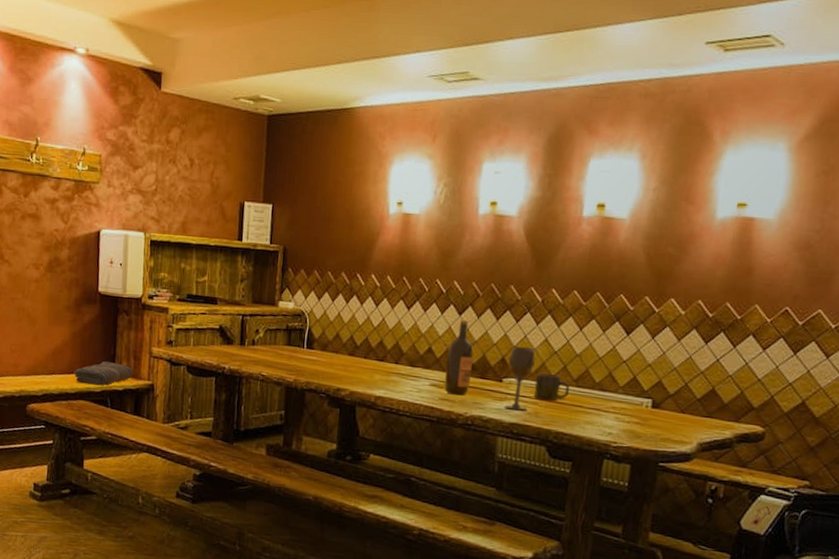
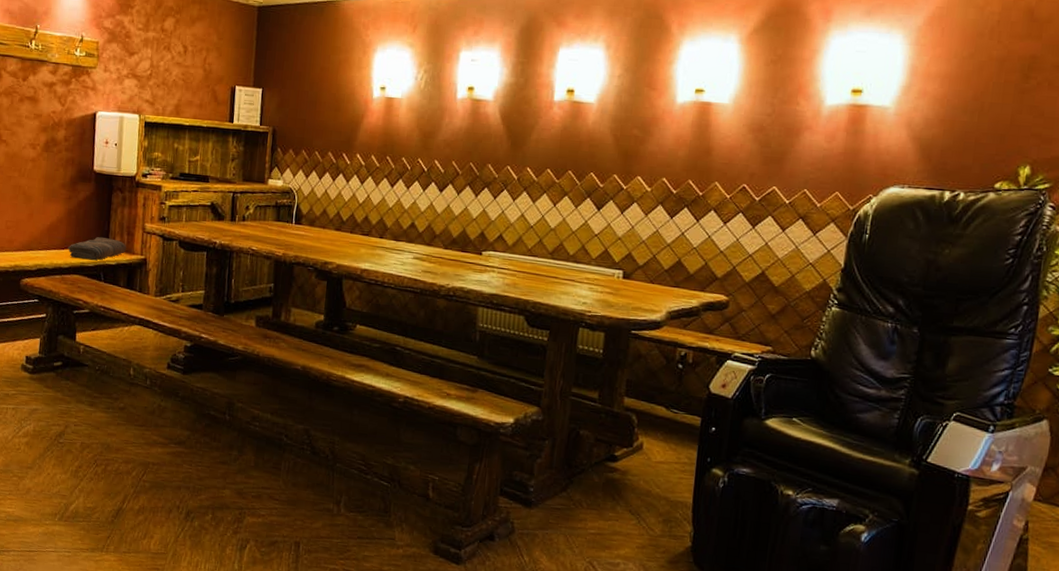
wine bottle: present [444,320,474,396] -> none [427,197,454,268]
wine glass: present [504,347,536,411] -> none [484,221,513,283]
mug: present [533,373,570,402] -> none [512,246,546,273]

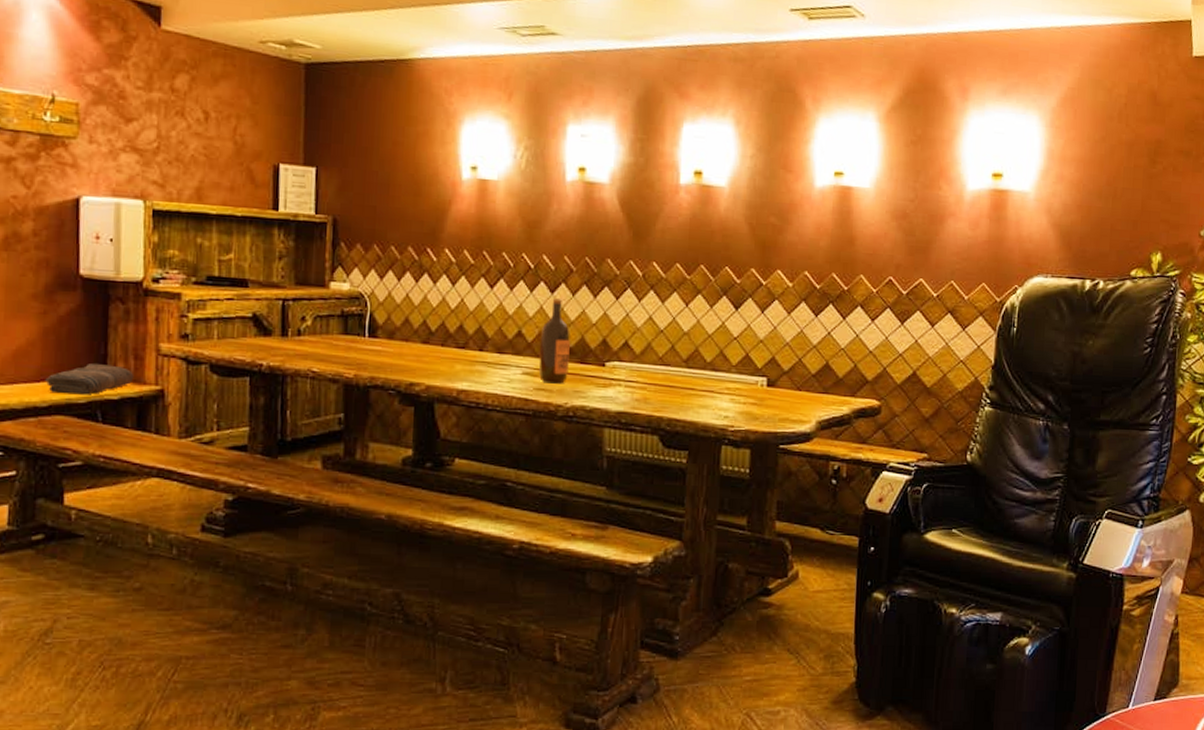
wine bottle: none [427,197,454,268] -> present [538,298,571,384]

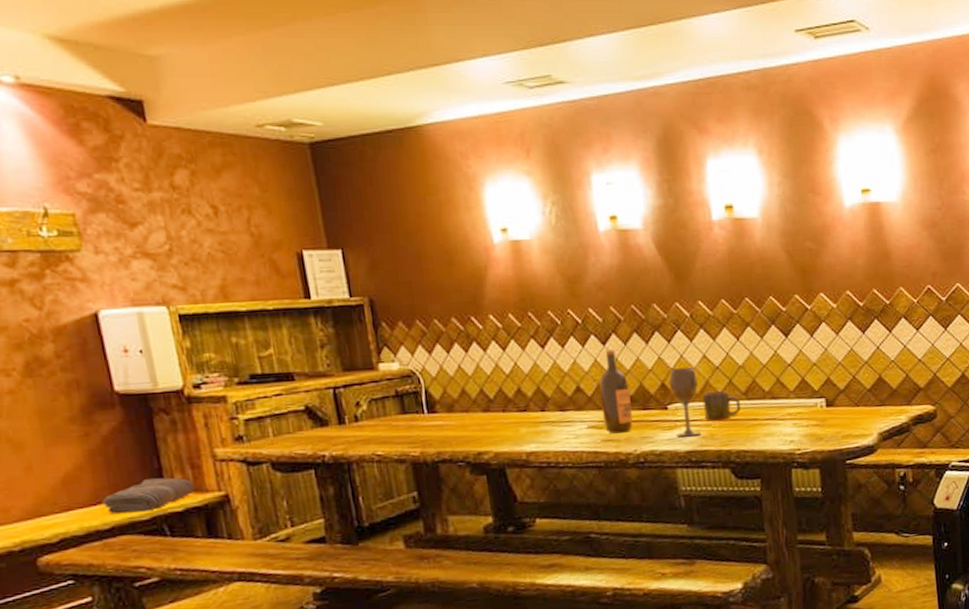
wine glass: none [609,326,640,398] -> present [669,367,702,438]
mug: none [641,354,680,385] -> present [702,390,741,421]

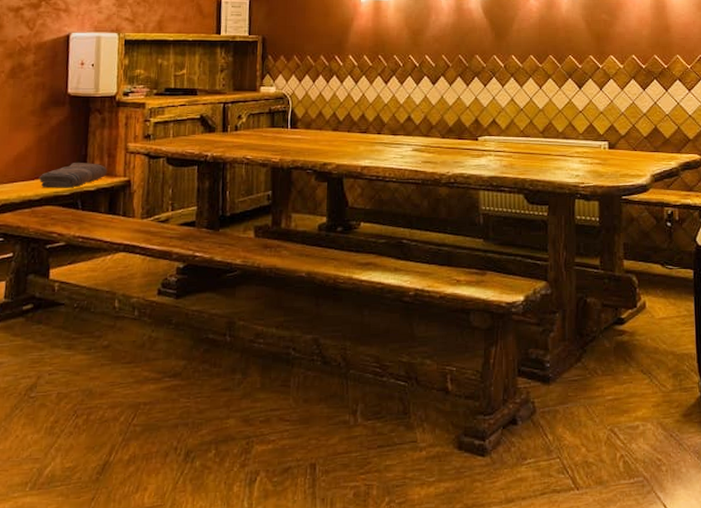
wine bottle: present [599,349,633,434] -> none [425,89,449,157]
wine glass: present [669,367,702,438] -> none [482,108,505,165]
mug: present [702,390,741,421] -> none [507,128,538,153]

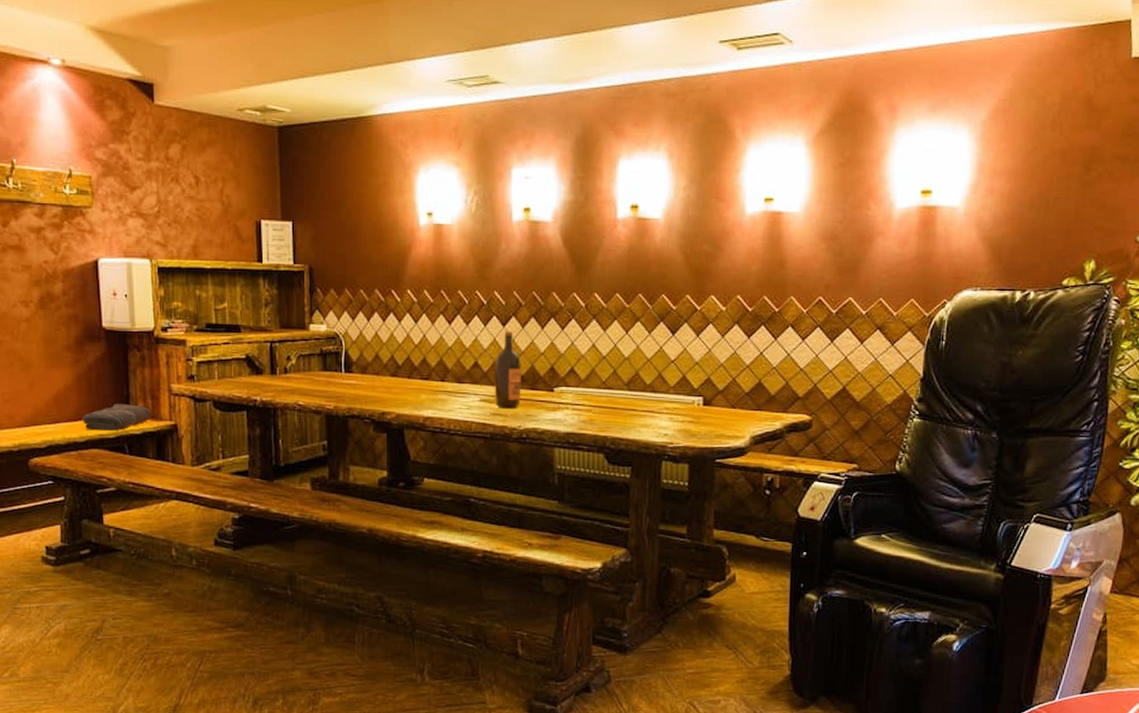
wine bottle: none [425,89,449,157] -> present [494,331,521,409]

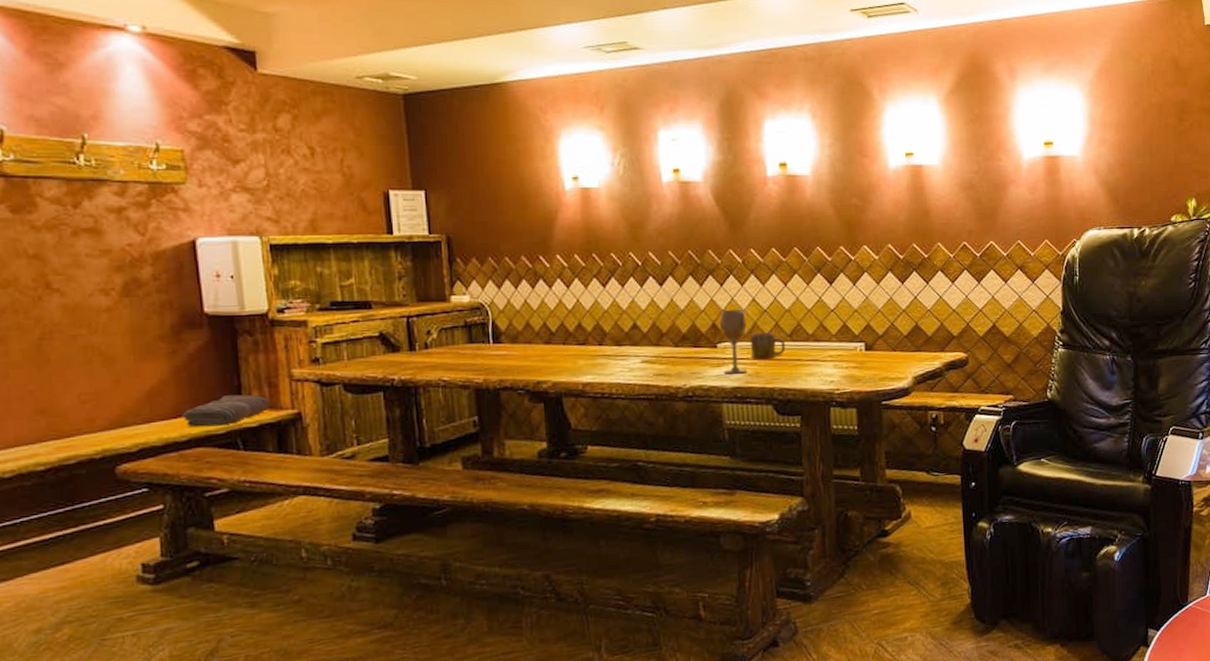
wine bottle: present [494,331,521,409] -> none [654,291,684,369]
wine glass: none [558,354,584,419] -> present [720,310,748,374]
mug: none [586,379,622,407] -> present [750,332,786,360]

